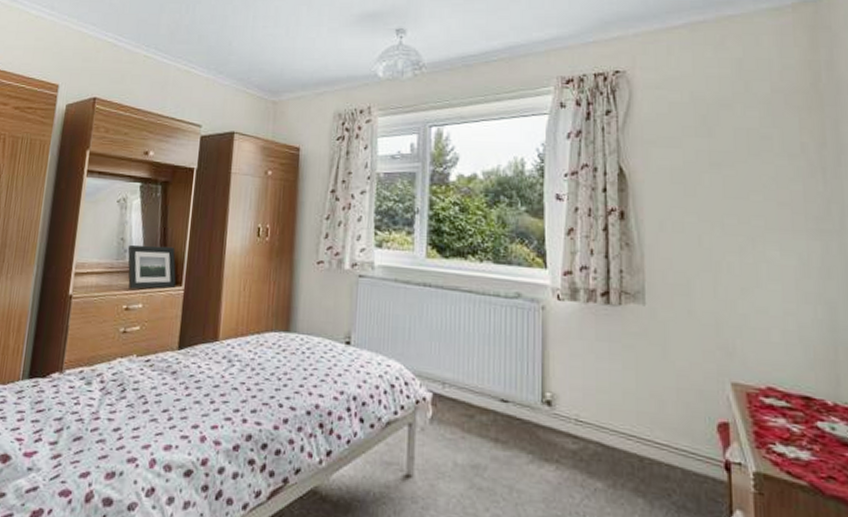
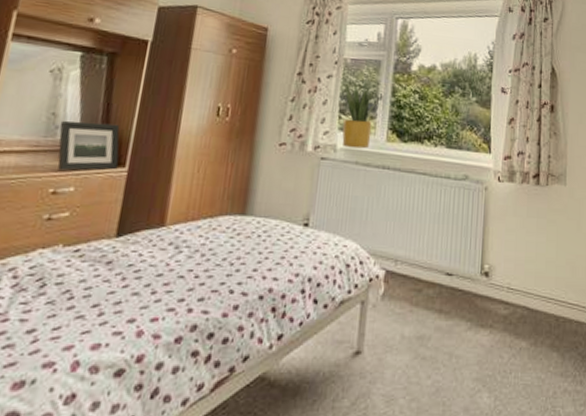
planter: none [379,196,412,266] -> present [342,82,376,149]

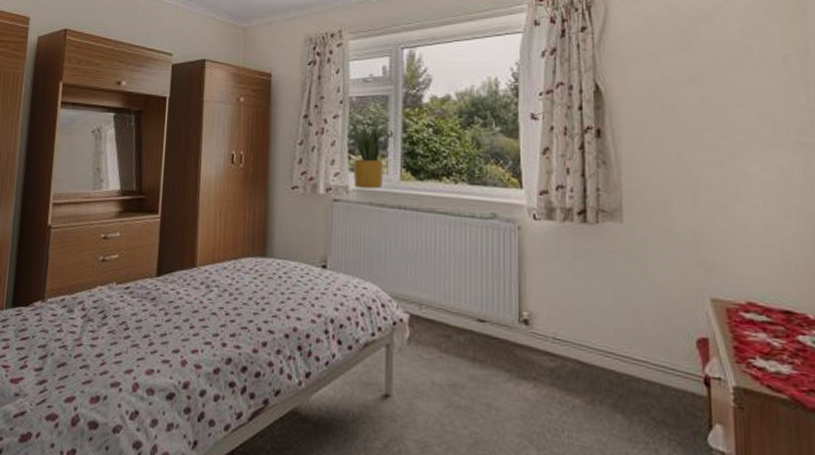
picture frame: present [57,121,120,171] -> none [103,174,153,219]

